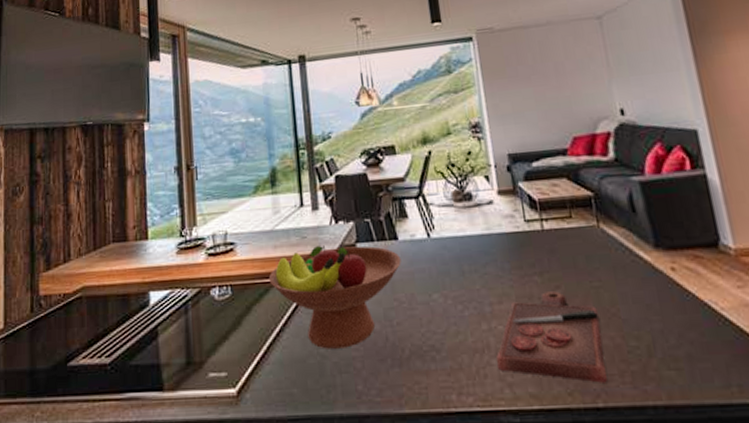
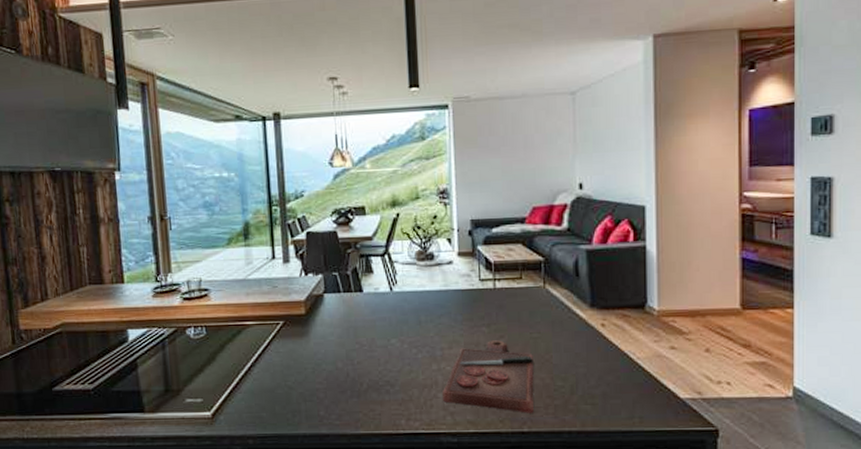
fruit bowl: present [268,244,401,349] -> none [241,293,365,382]

